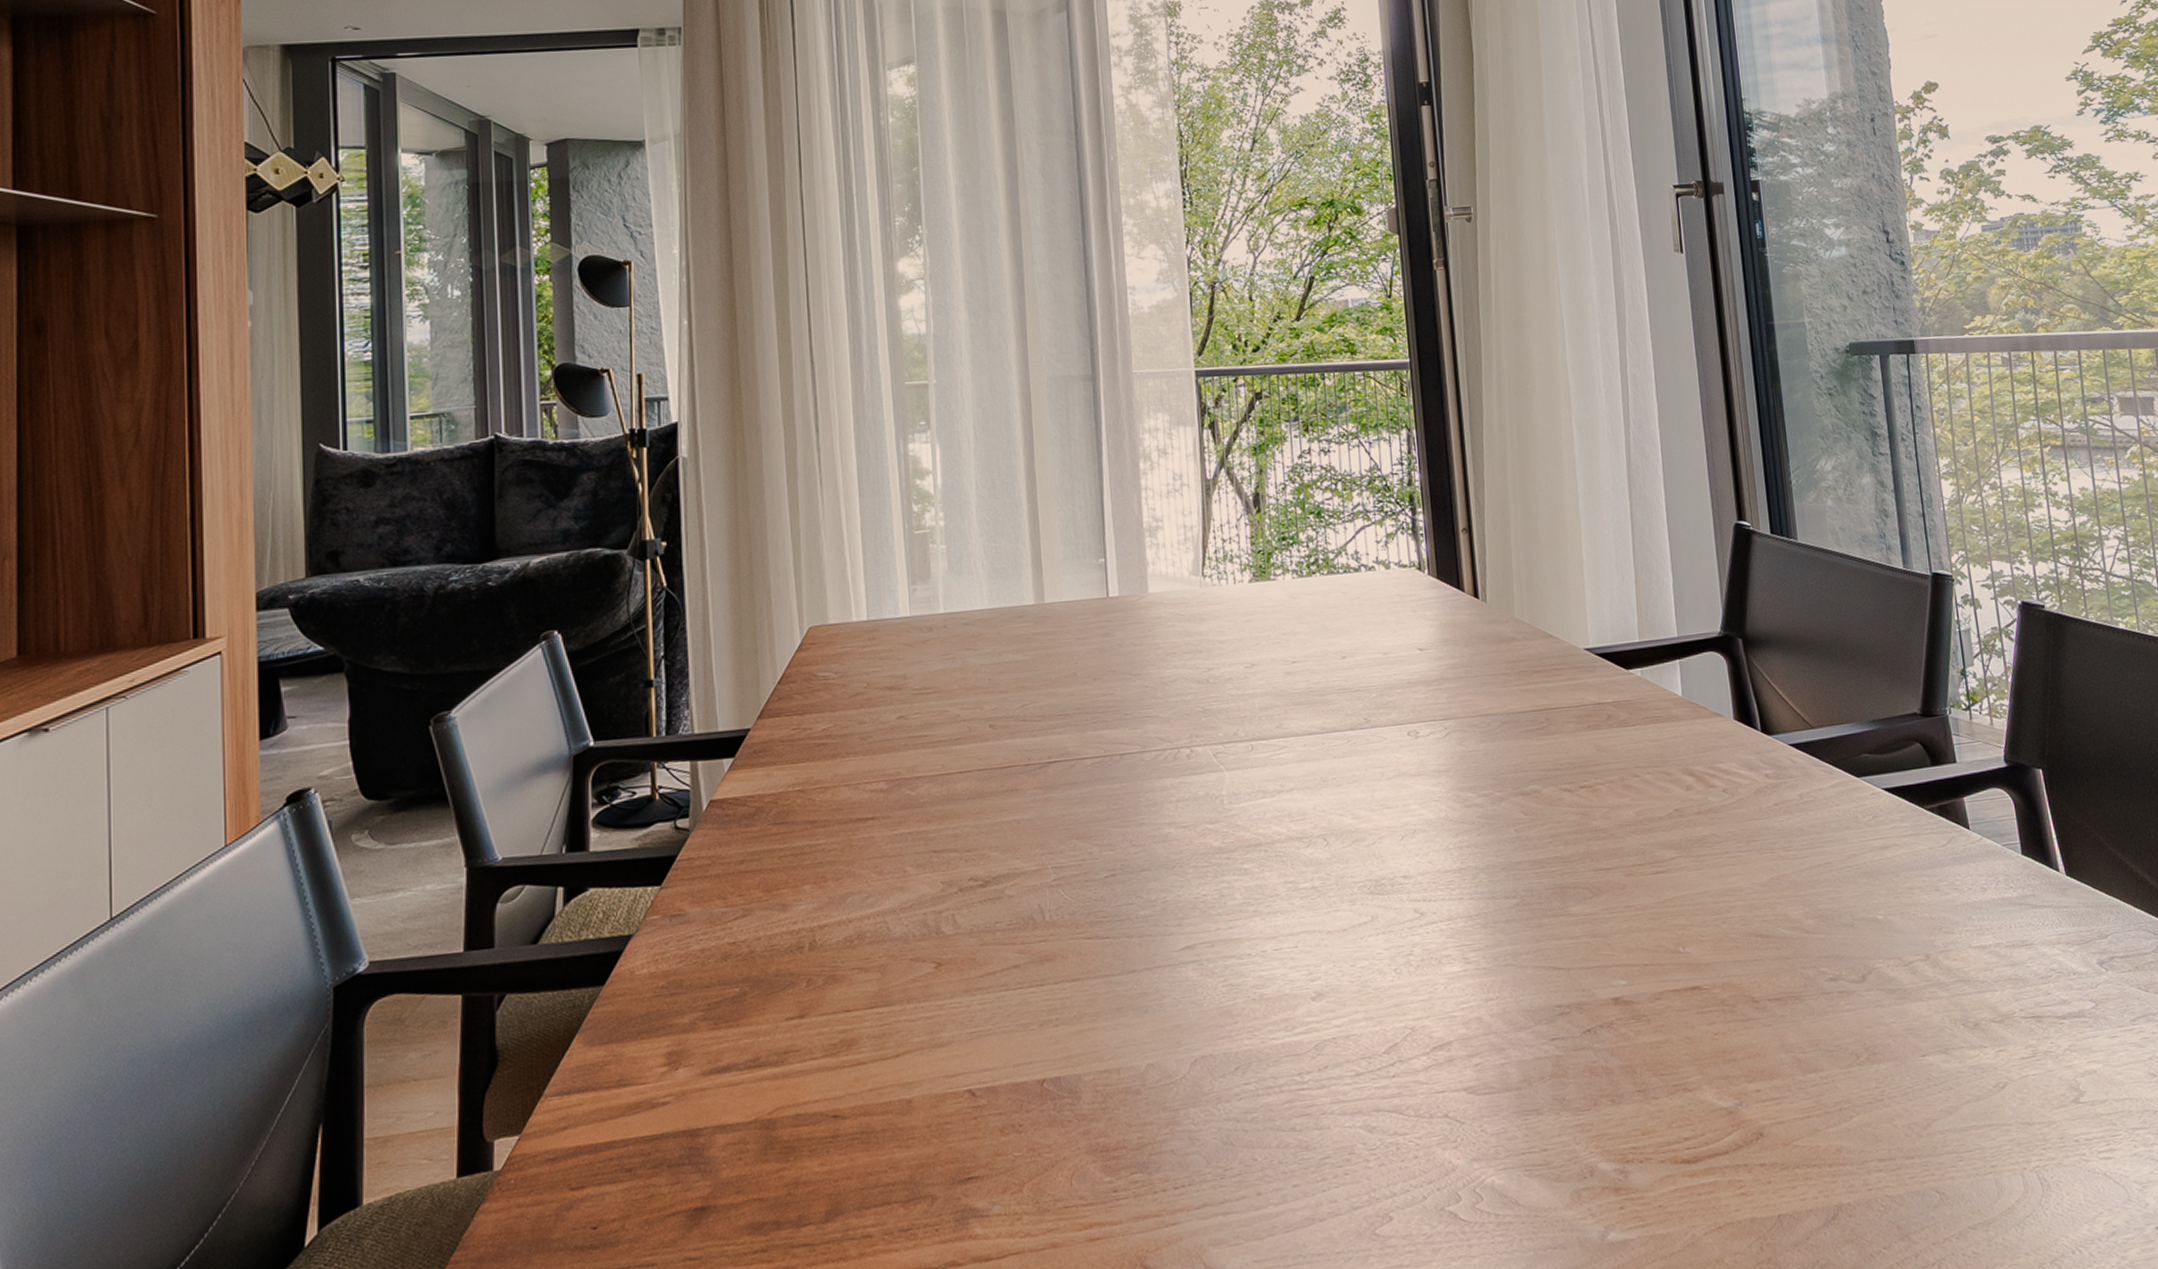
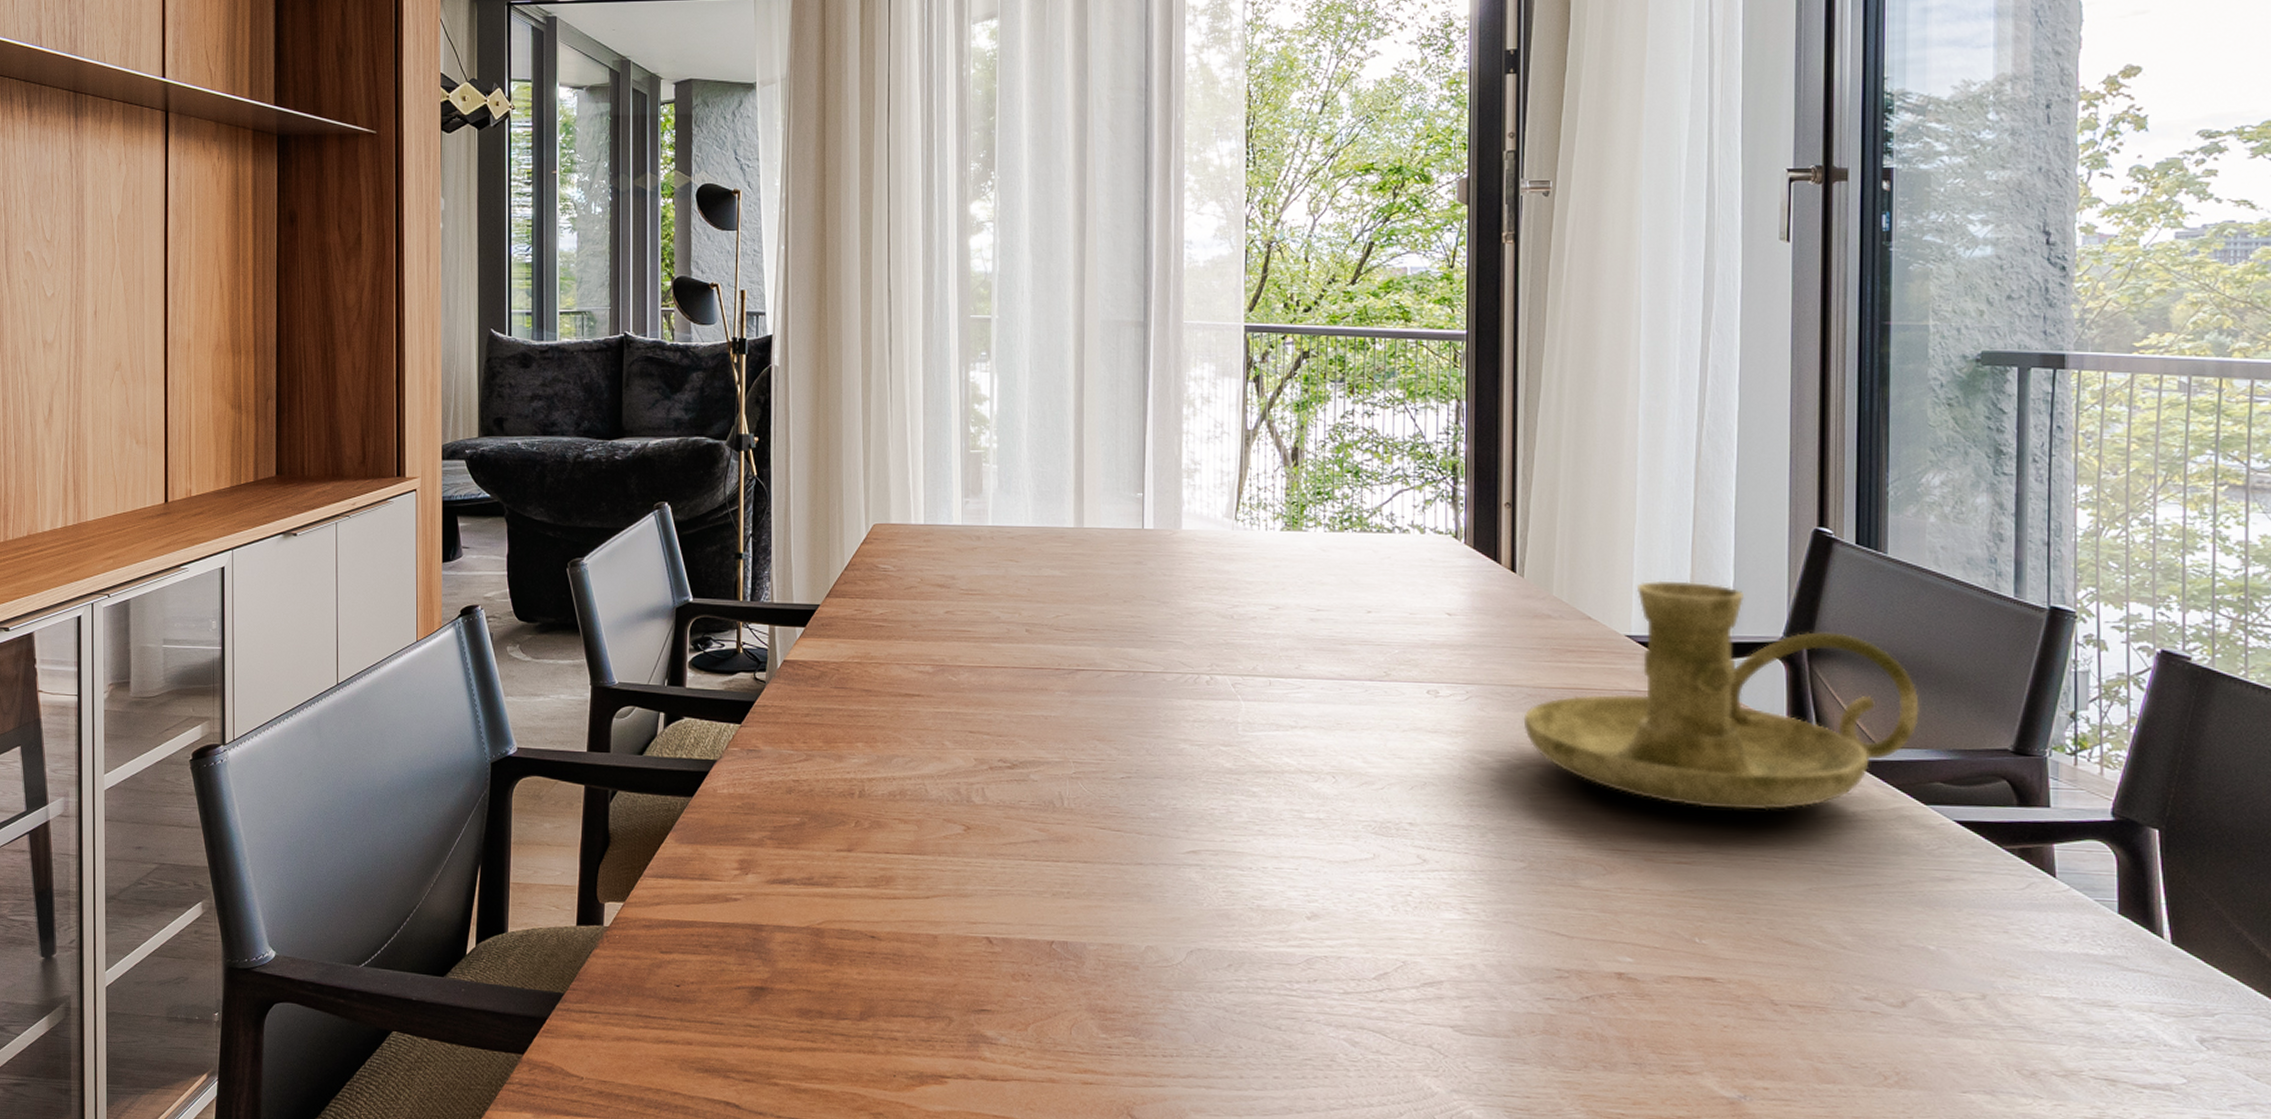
candle holder: none [1500,587,1843,813] -> present [1523,580,1920,811]

